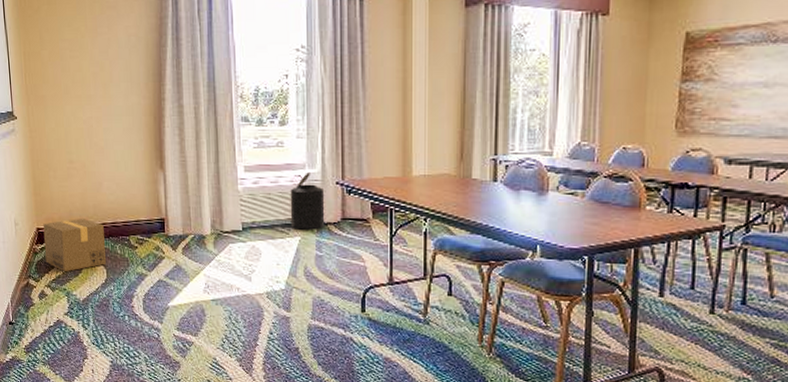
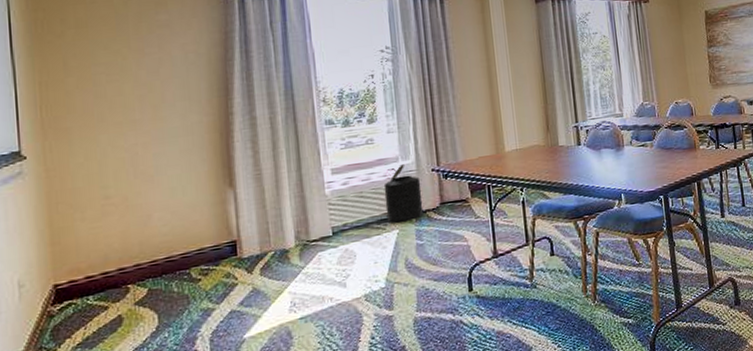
cardboard box: present [43,219,106,272] -> none [63,260,157,331]

